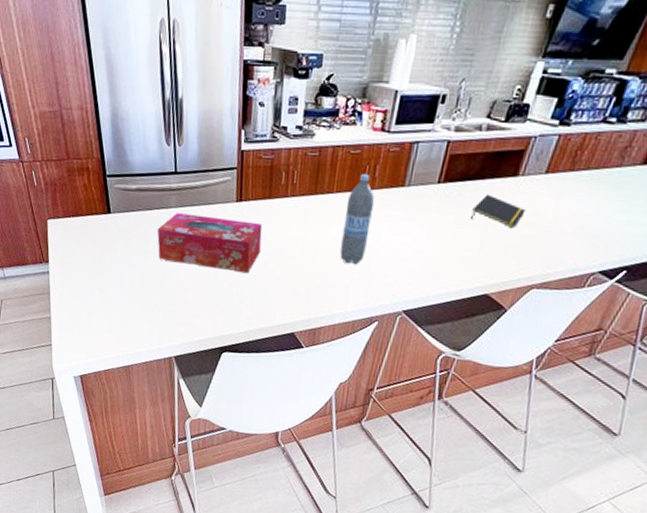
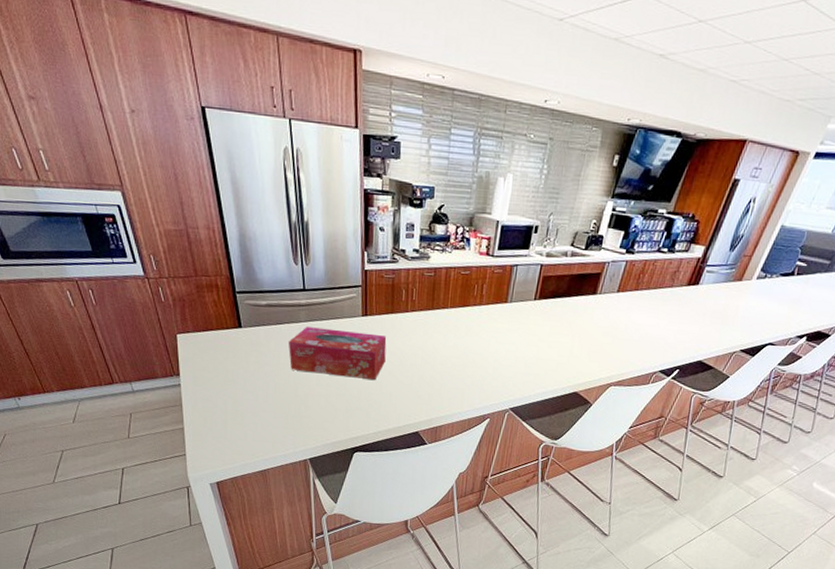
water bottle: present [340,174,374,265] -> none [456,292,483,371]
notepad: present [471,194,526,229] -> none [562,309,604,337]

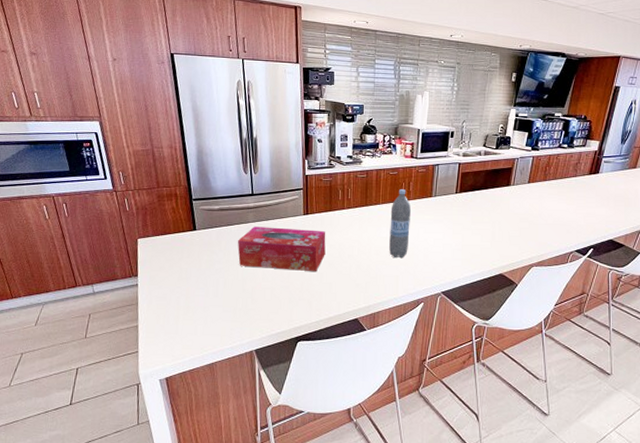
water bottle: none [456,292,483,371] -> present [389,189,411,259]

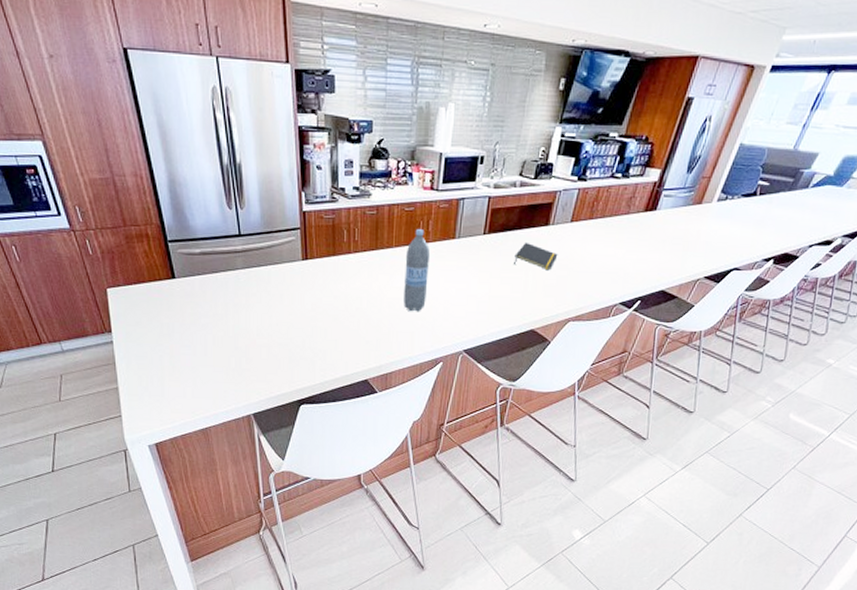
tissue box: present [237,226,326,271] -> none [225,274,330,327]
notepad: none [482,199,519,223] -> present [514,242,558,271]

